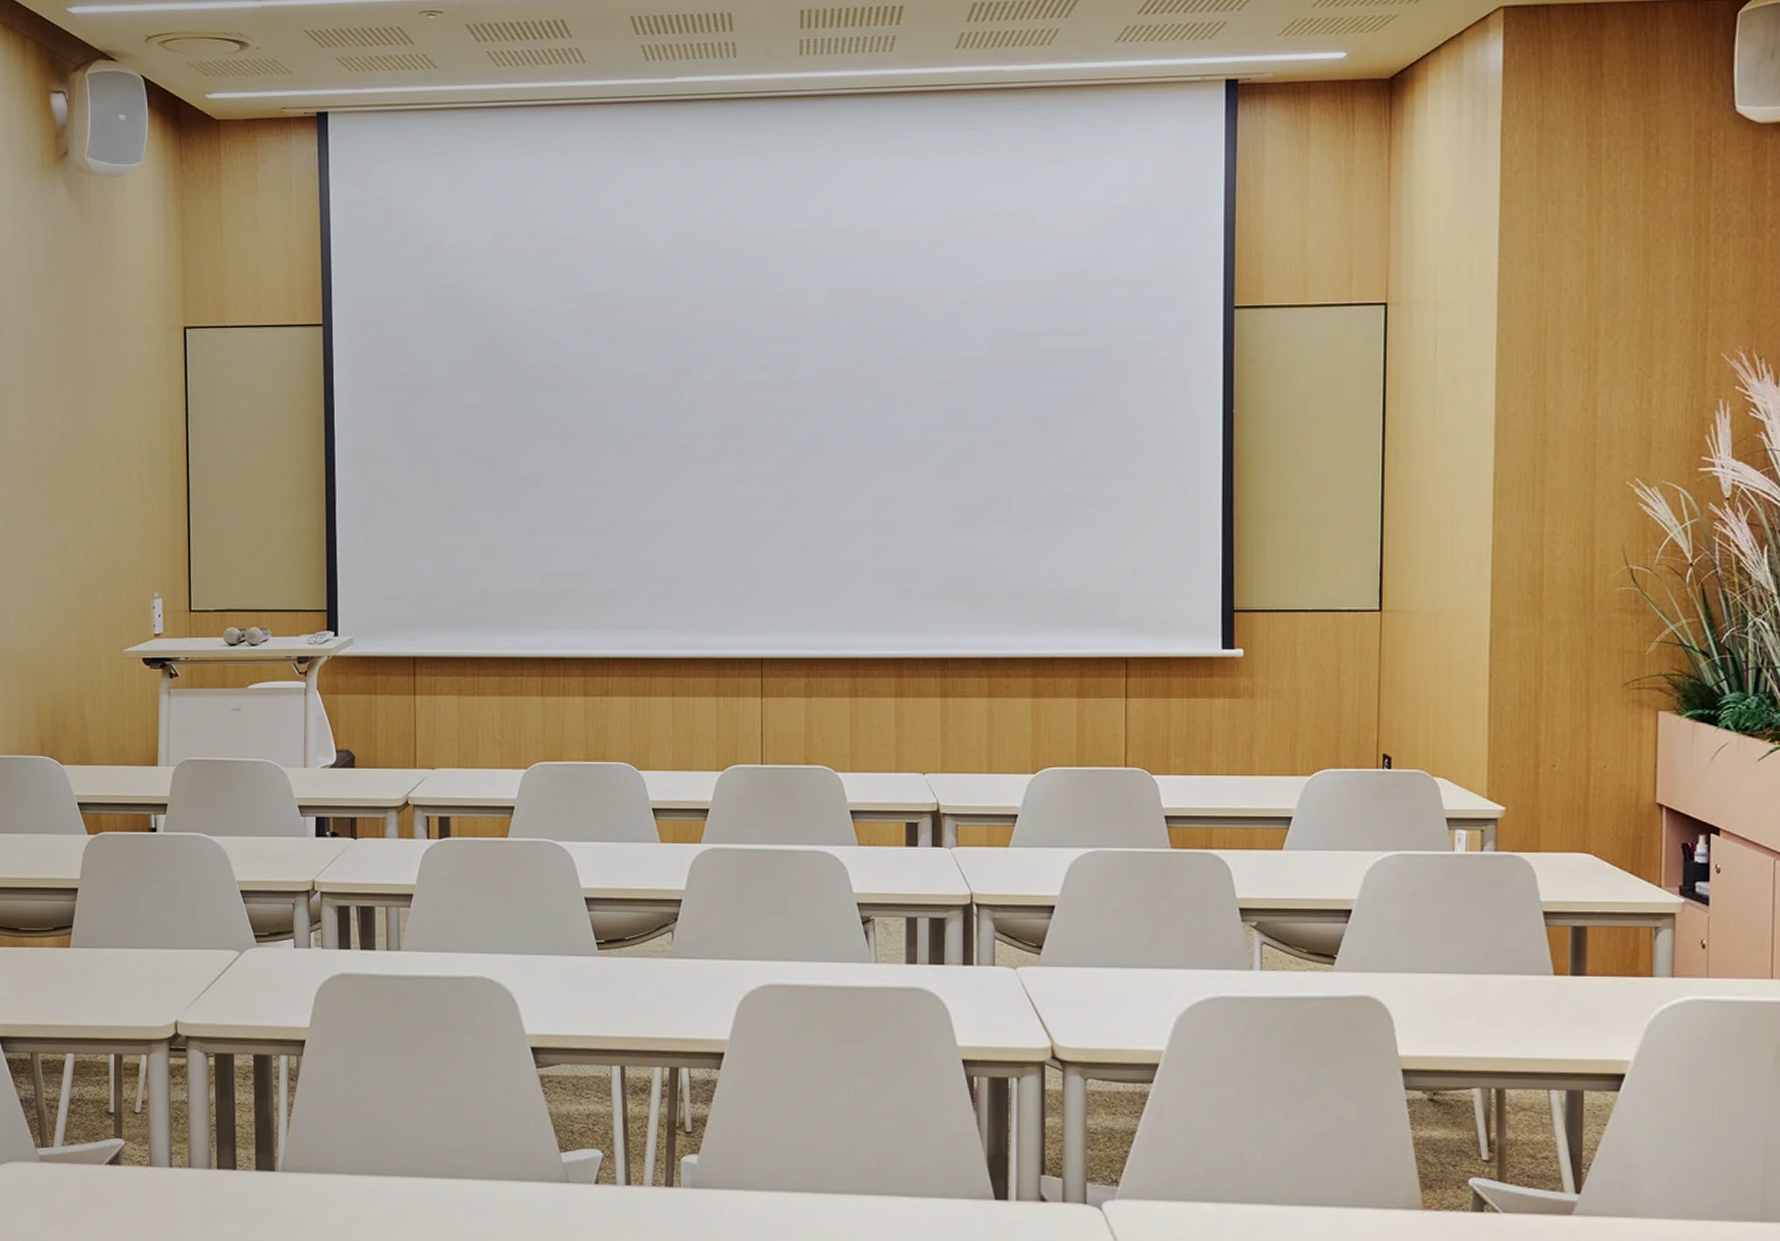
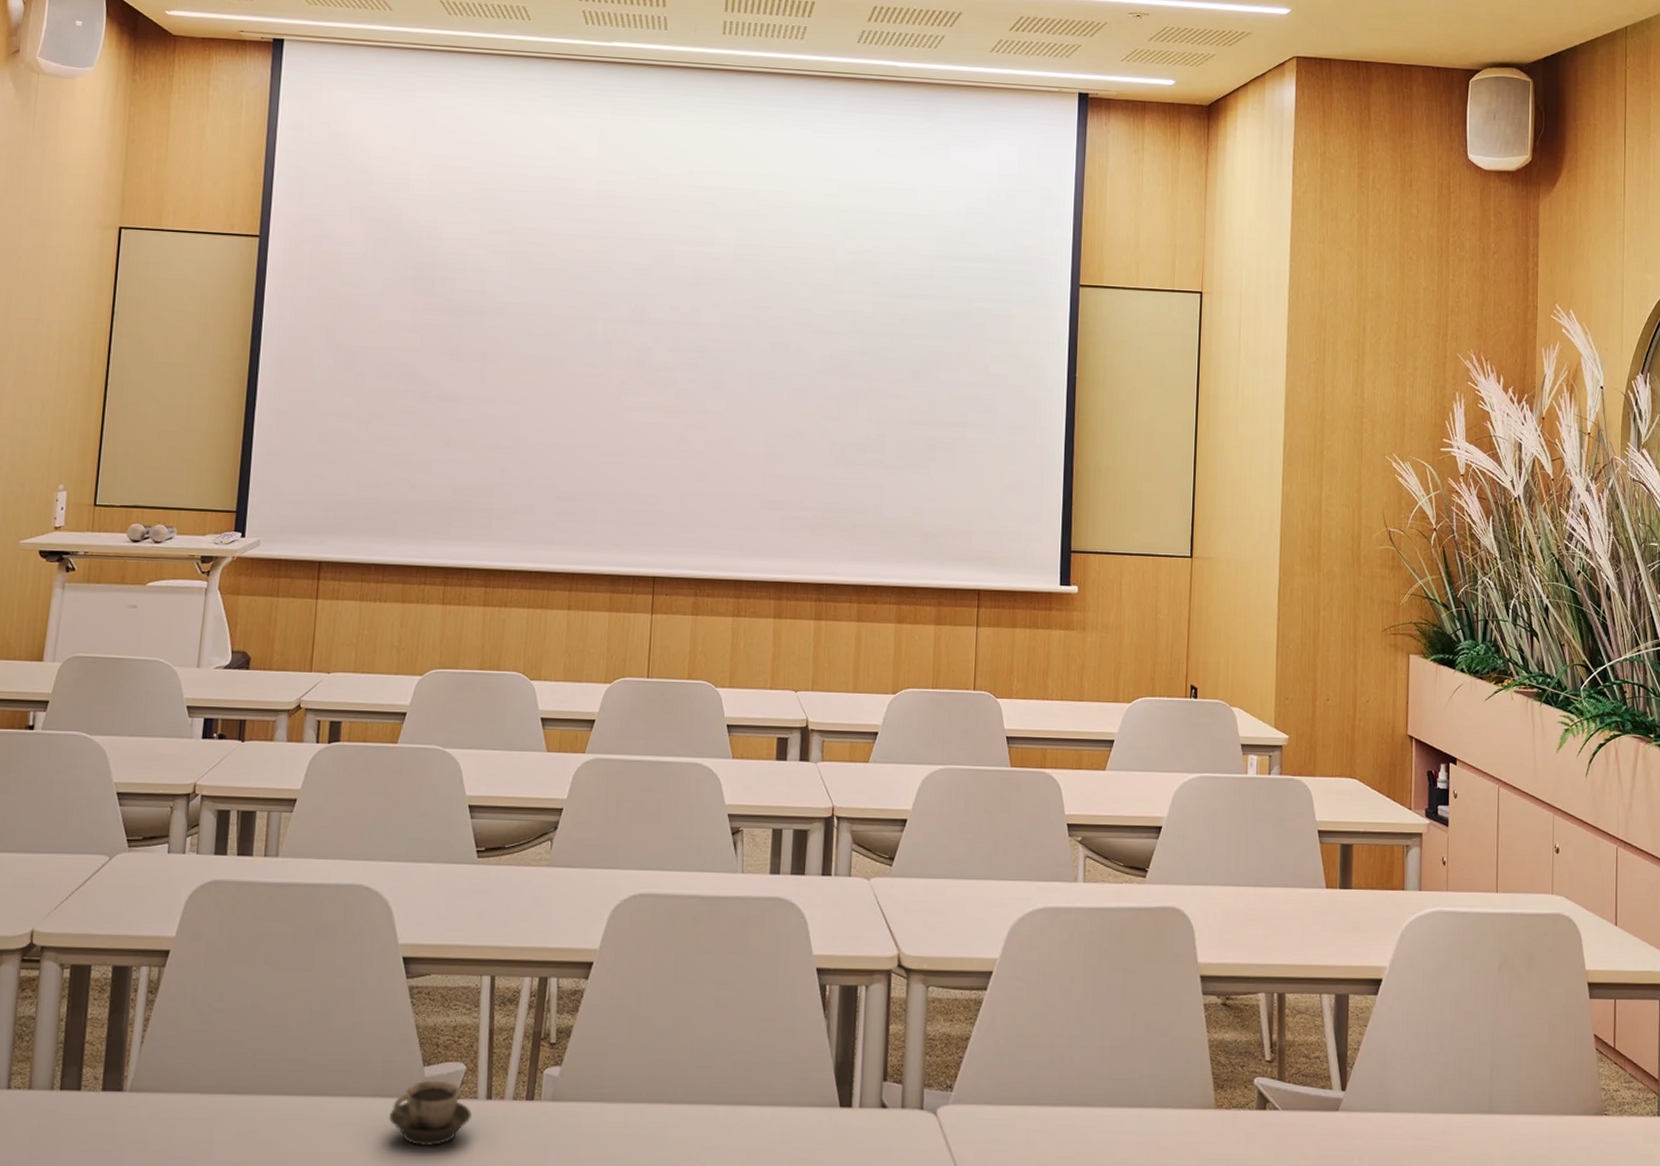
cup: none [531,1165,612,1229] -> present [389,1080,472,1147]

